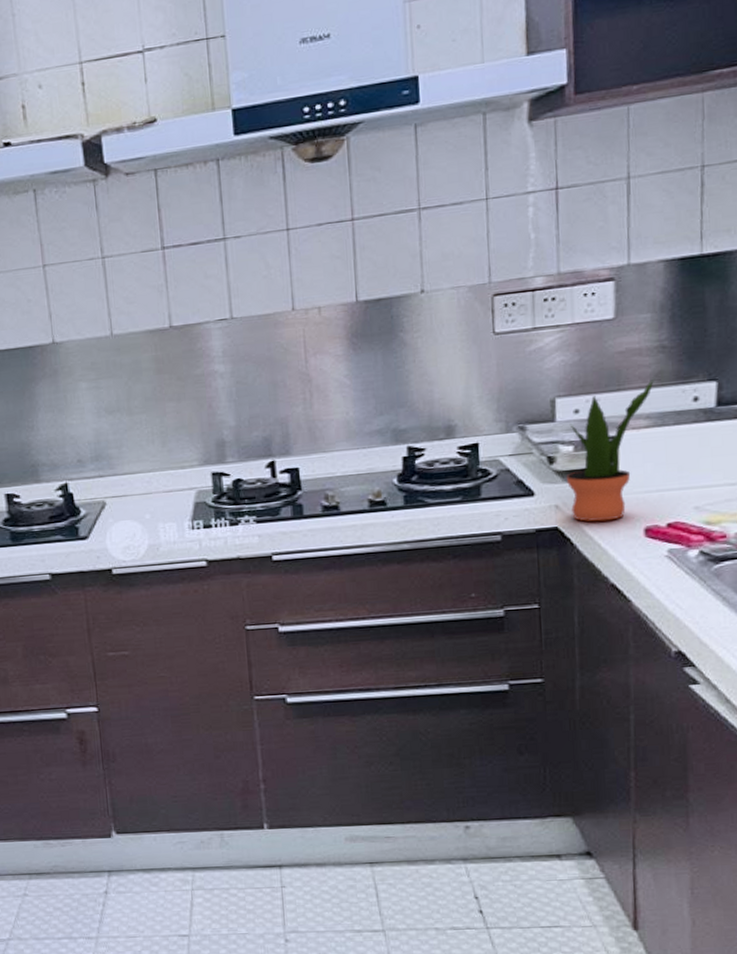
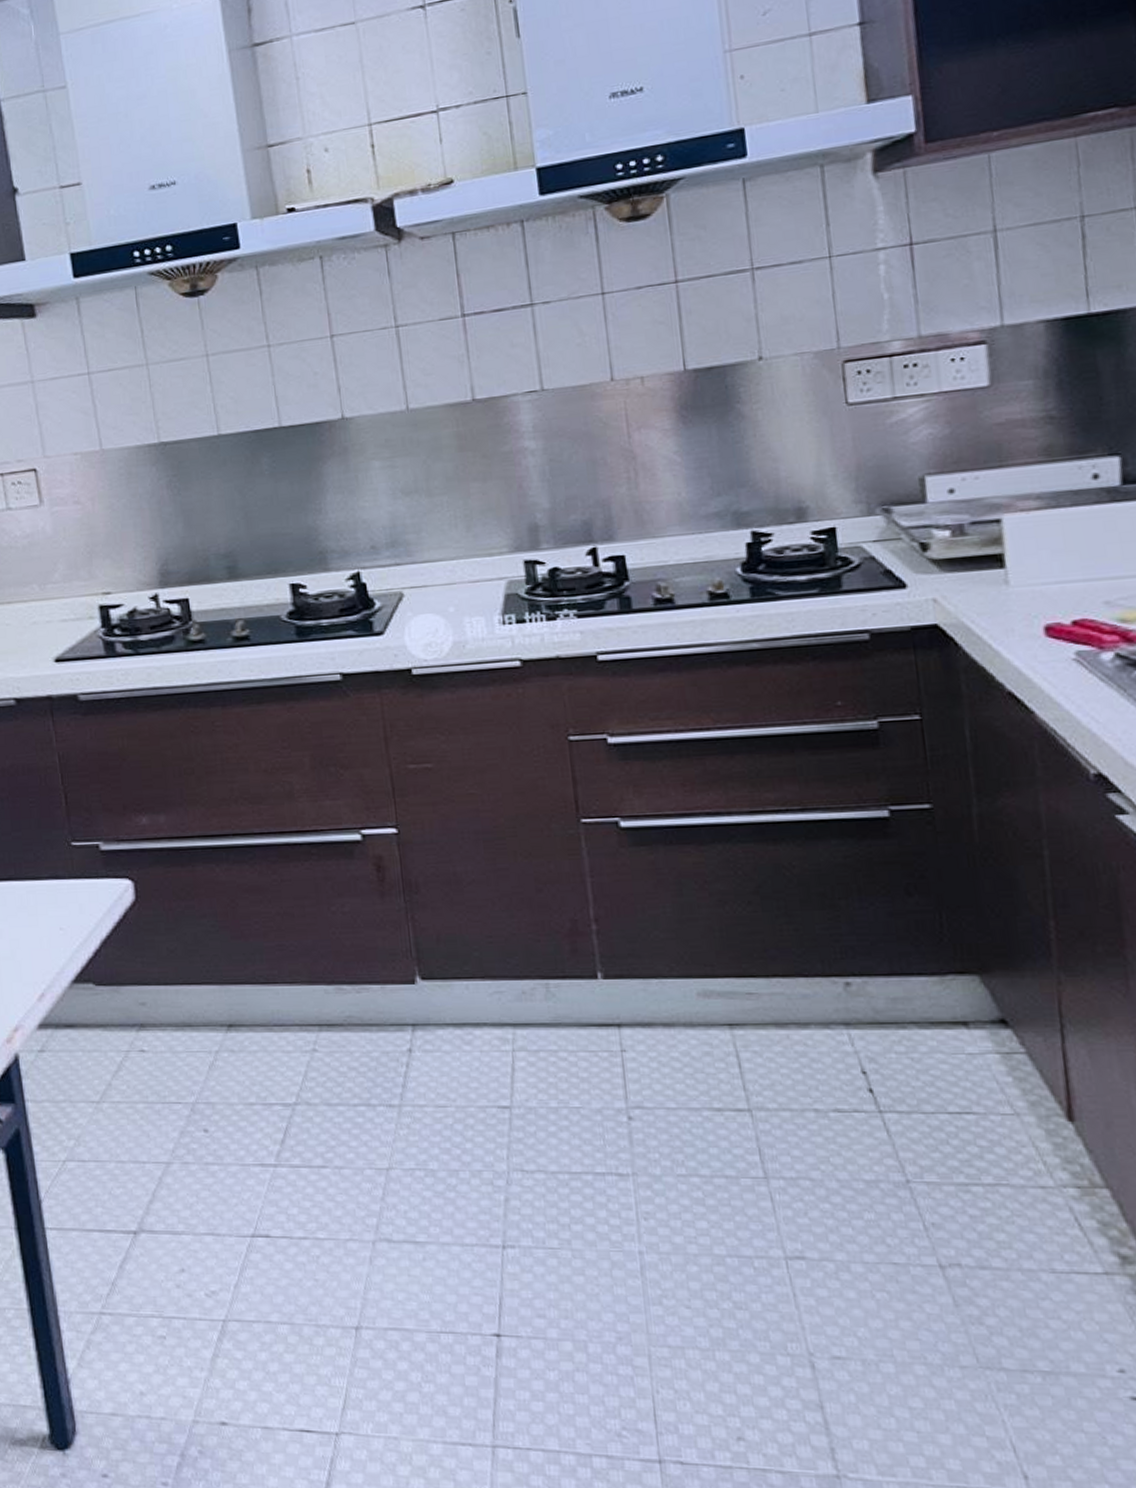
potted plant: present [567,377,655,522] -> none [943,451,1044,619]

